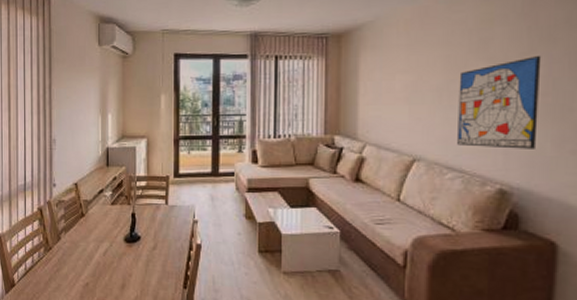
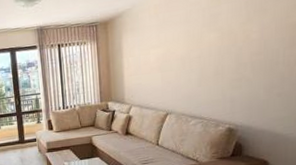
wall art: present [457,55,542,149] -> none [197,23,256,99]

